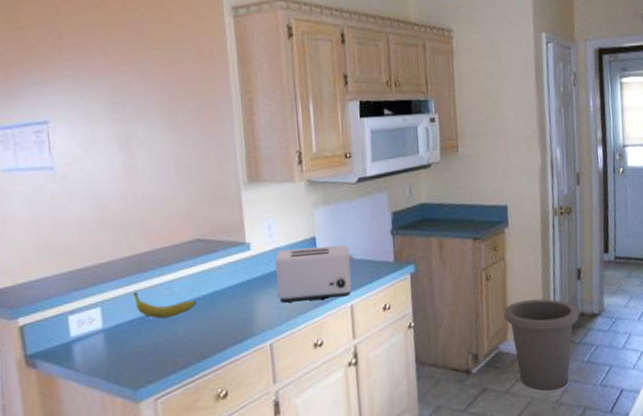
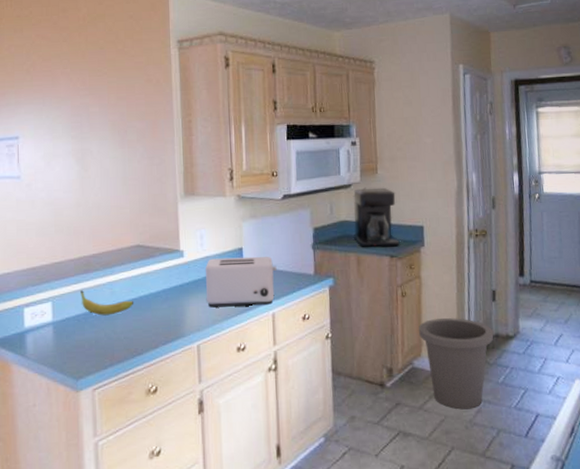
coffee maker: none [434,167,483,231] -> present [353,188,400,248]

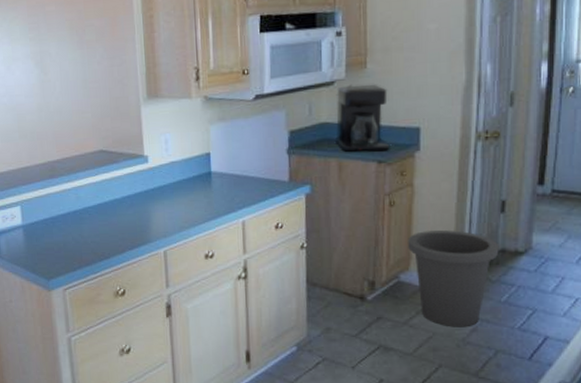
fruit: present [80,290,134,316] -> none [47,195,100,220]
toaster: present [205,256,277,308] -> none [170,161,247,214]

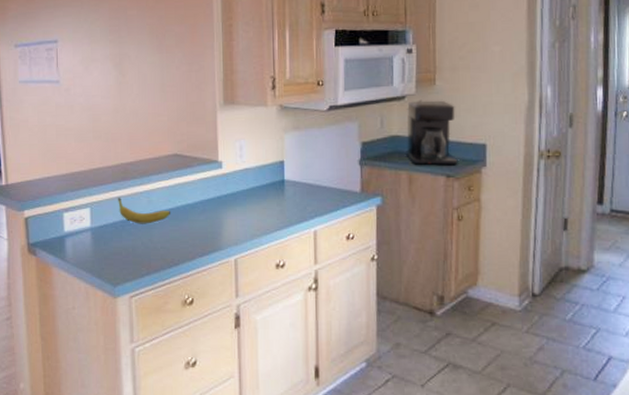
fruit: none [47,195,100,220] -> present [118,198,171,224]
trash can: present [408,230,499,327] -> none [476,246,563,346]

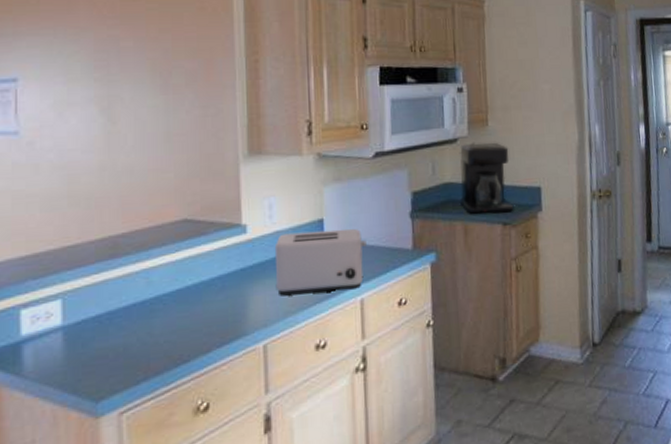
fruit: present [118,198,171,224] -> none [103,282,179,315]
toaster: none [244,170,320,222] -> present [274,228,367,296]

